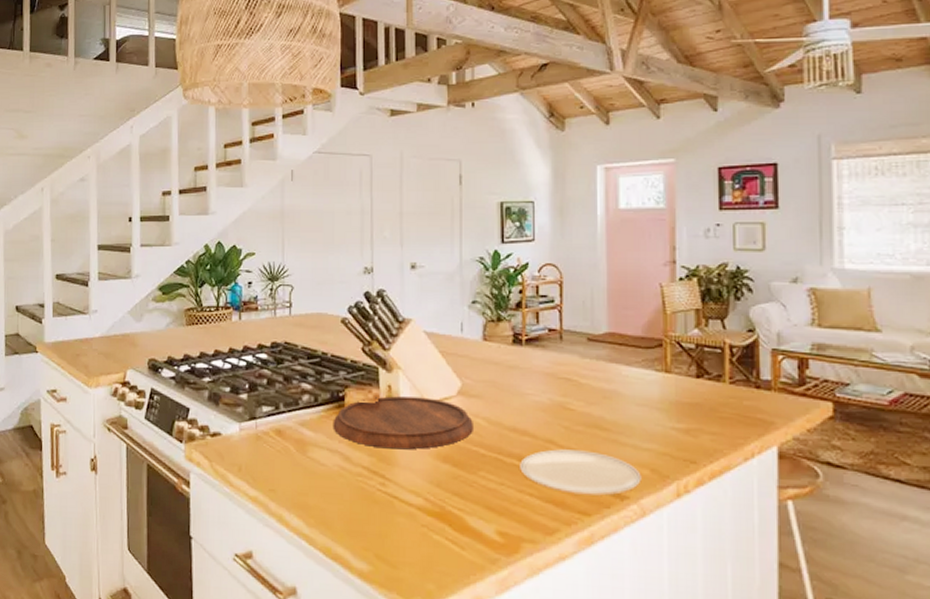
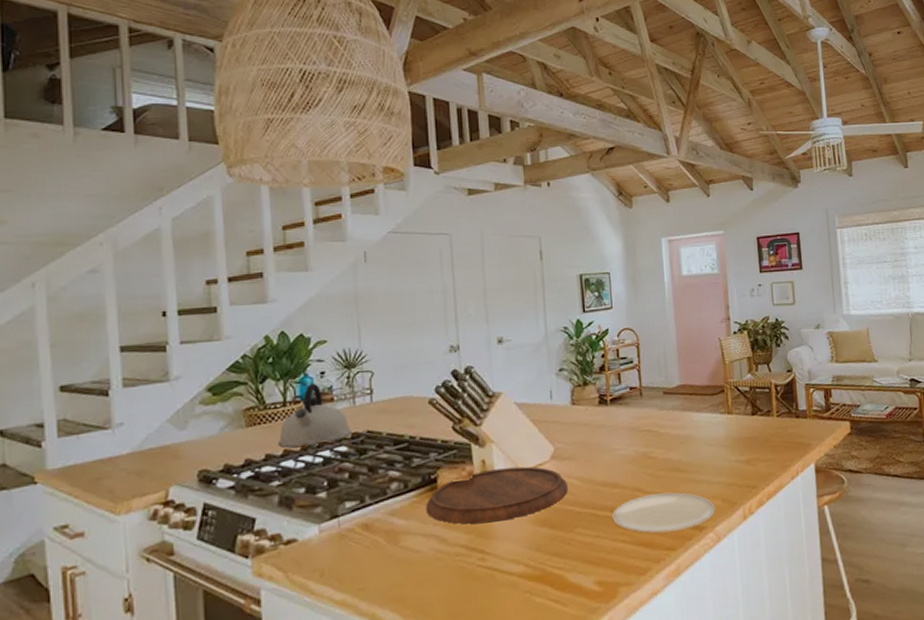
kettle: none [211,291,272,350] -> present [279,382,352,449]

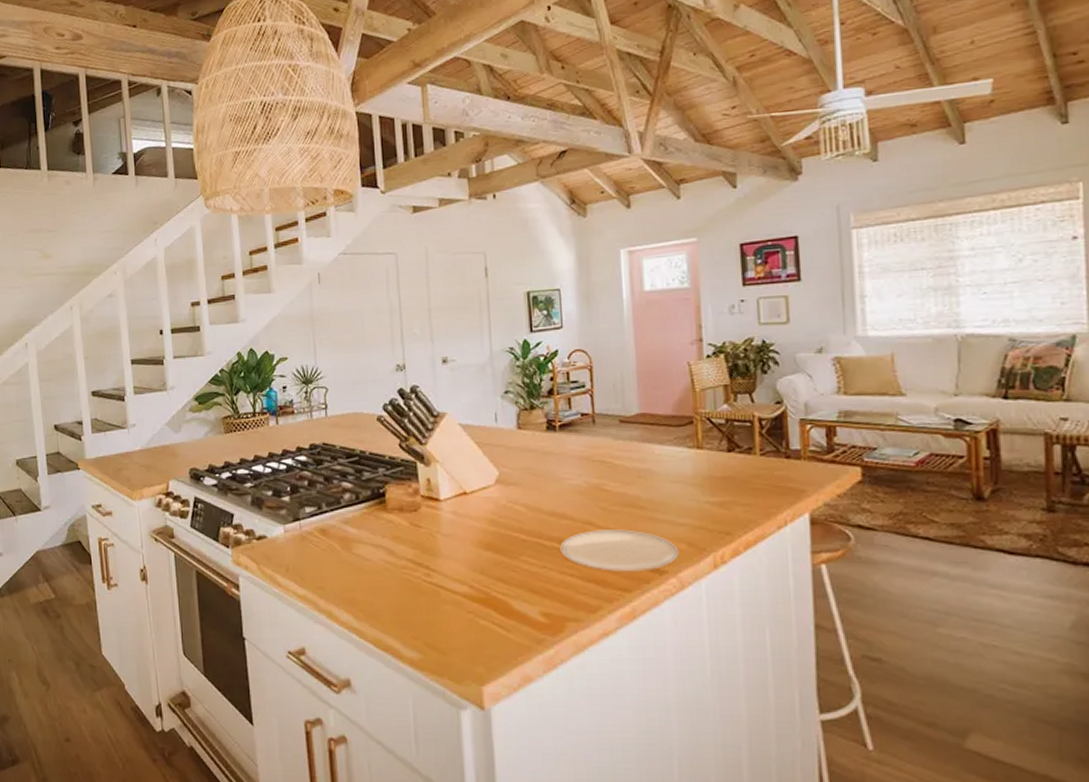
kettle: present [279,382,352,449] -> none [250,396,310,455]
cutting board: present [425,466,568,524] -> none [375,488,513,541]

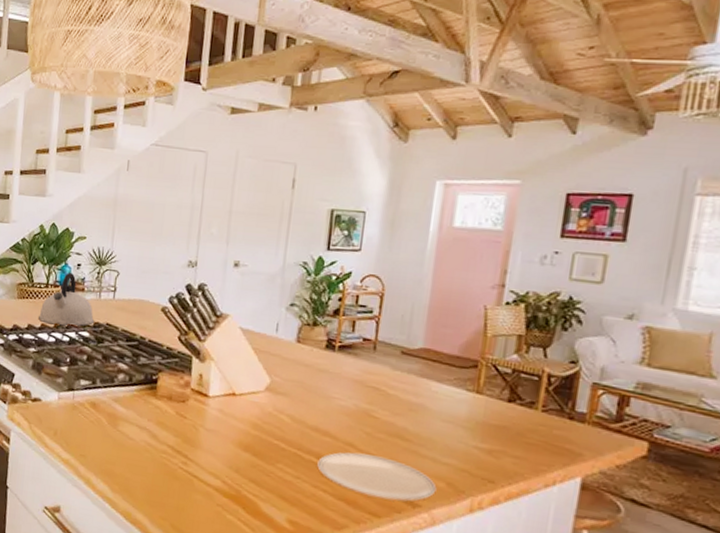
kettle: none [250,396,310,455] -> present [38,272,95,327]

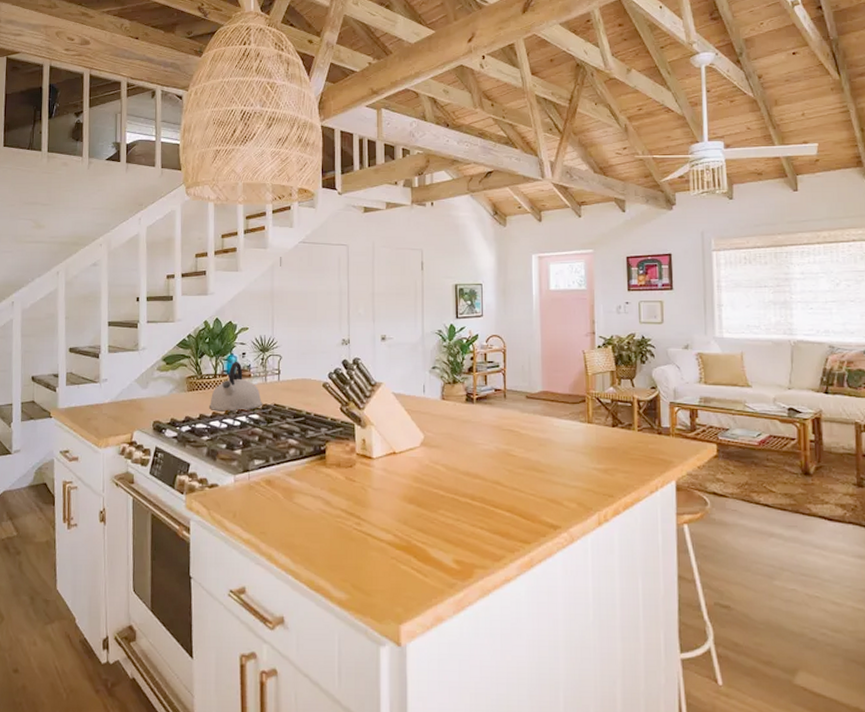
plate: present [317,452,437,502] -> none [473,489,570,527]

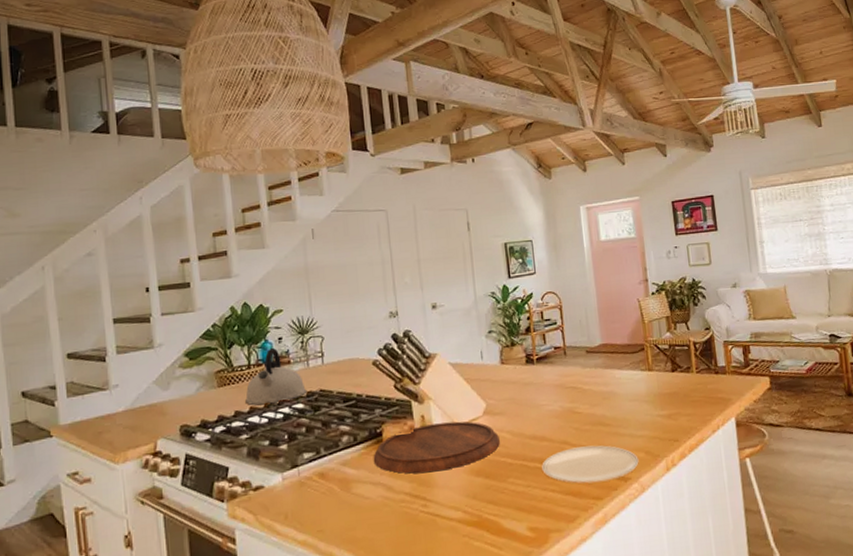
cutting board: none [315,448,434,494] -> present [373,421,500,474]
plate: none [473,489,570,527] -> present [542,445,639,484]

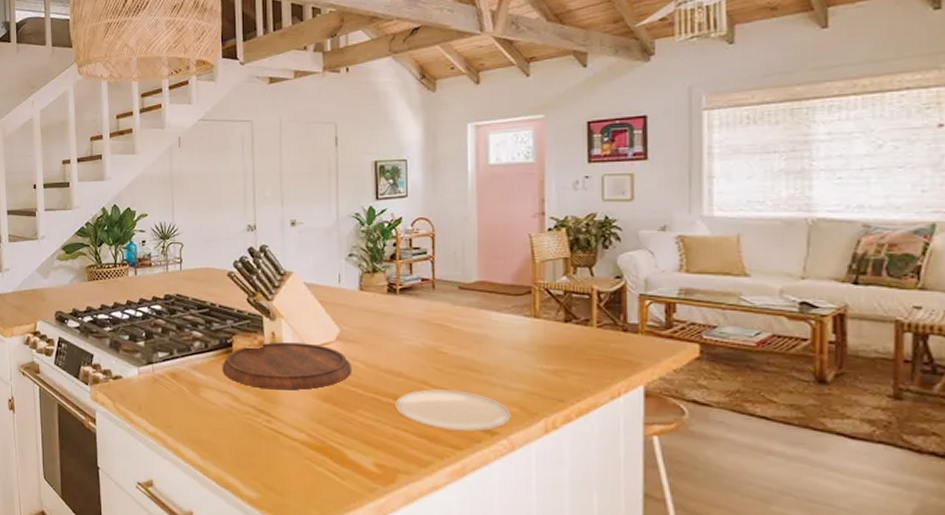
kettle: present [245,347,307,406] -> none [111,249,165,302]

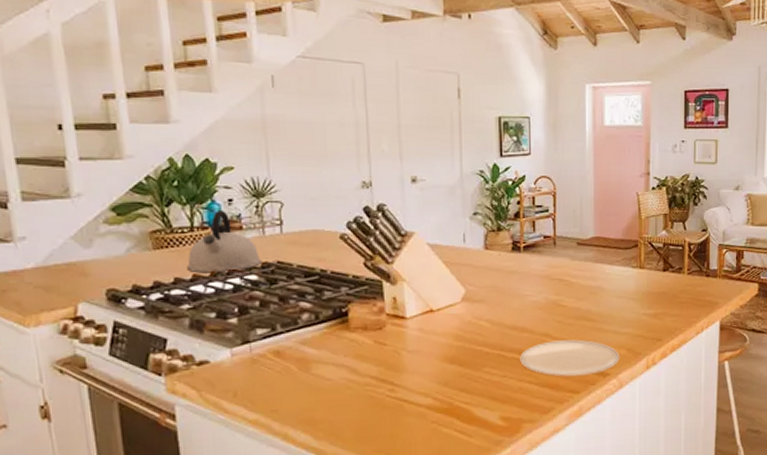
kettle: none [111,249,165,302] -> present [187,209,262,274]
cutting board: present [222,342,351,390] -> none [336,306,477,357]

